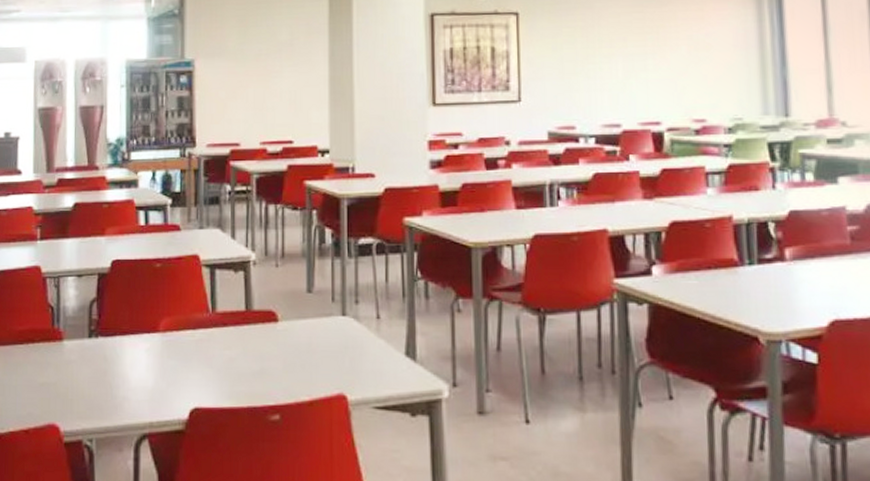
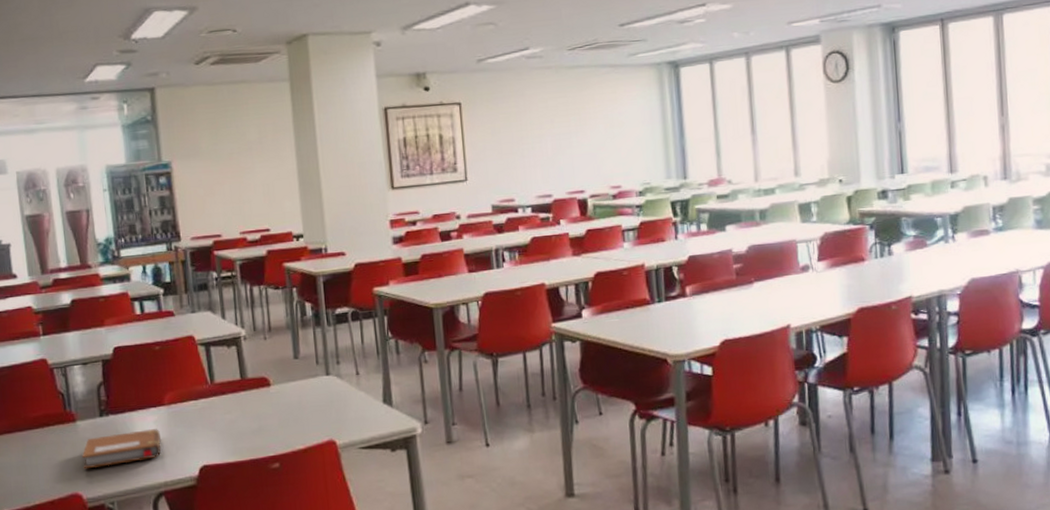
notebook: none [63,358,152,397] -> present [81,429,162,469]

